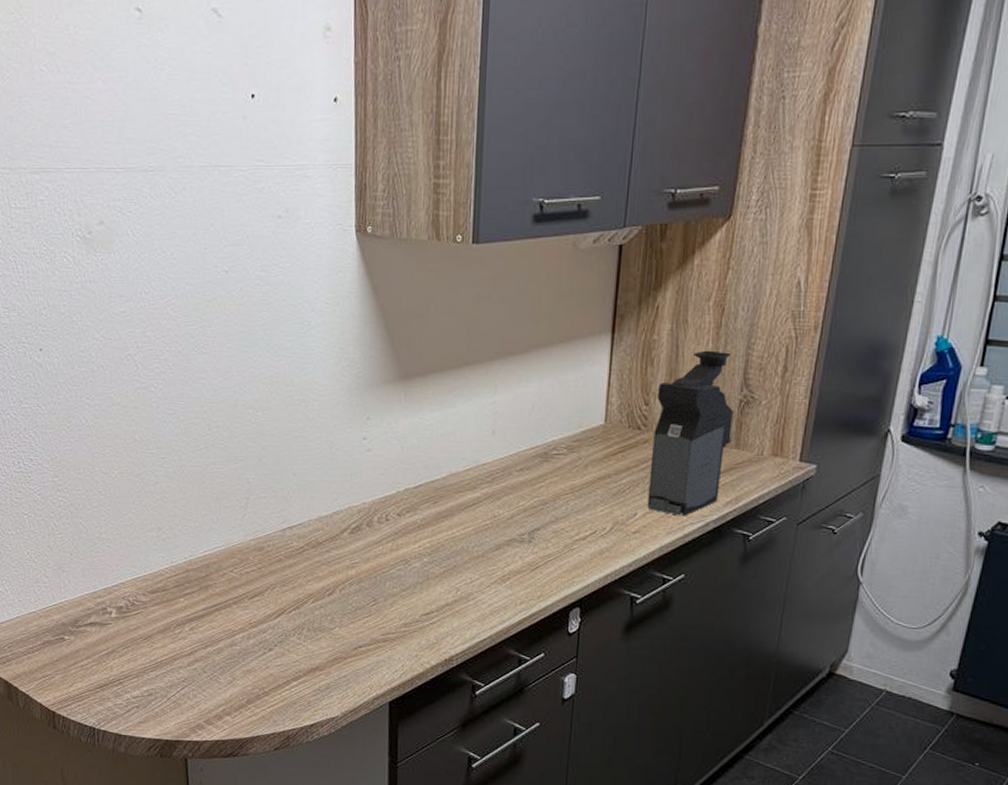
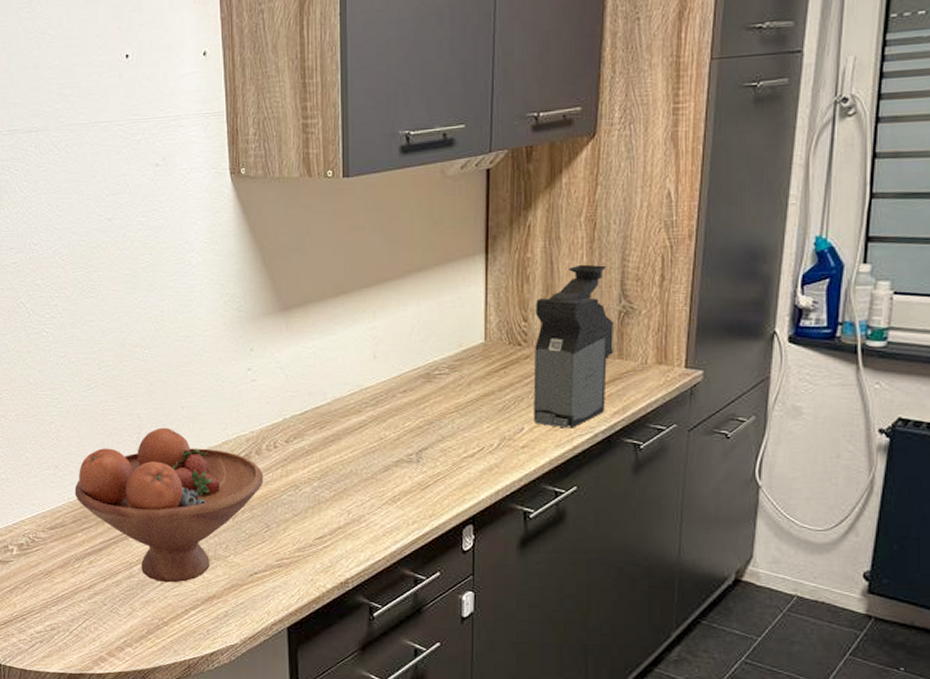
fruit bowl: none [178,494,374,653] -> present [74,427,264,583]

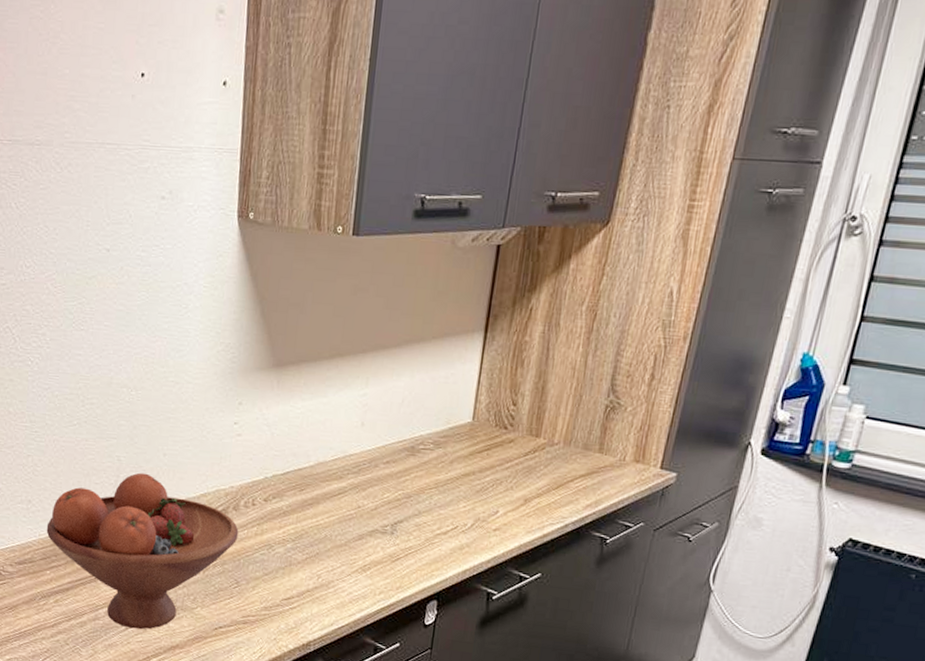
coffee maker: present [533,264,613,429] -> none [509,354,601,517]

